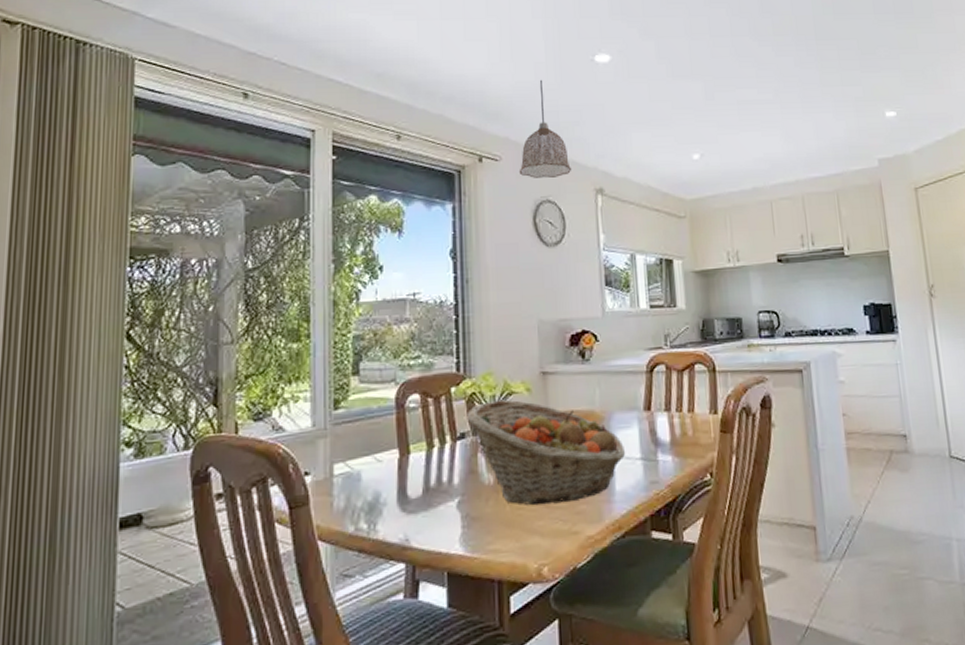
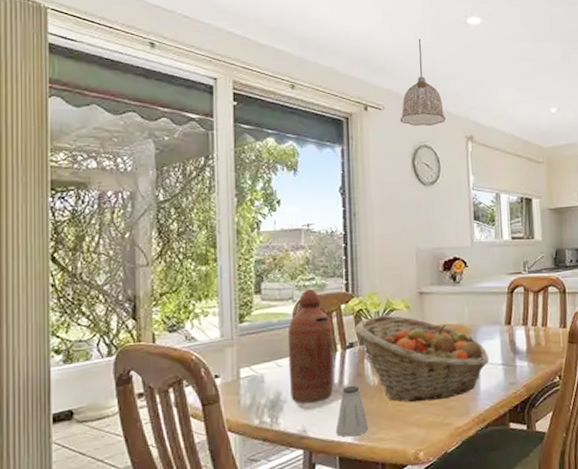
bottle: none [389,369,442,506] -> present [287,289,334,403]
saltshaker: none [443,484,482,548] -> present [335,385,368,437]

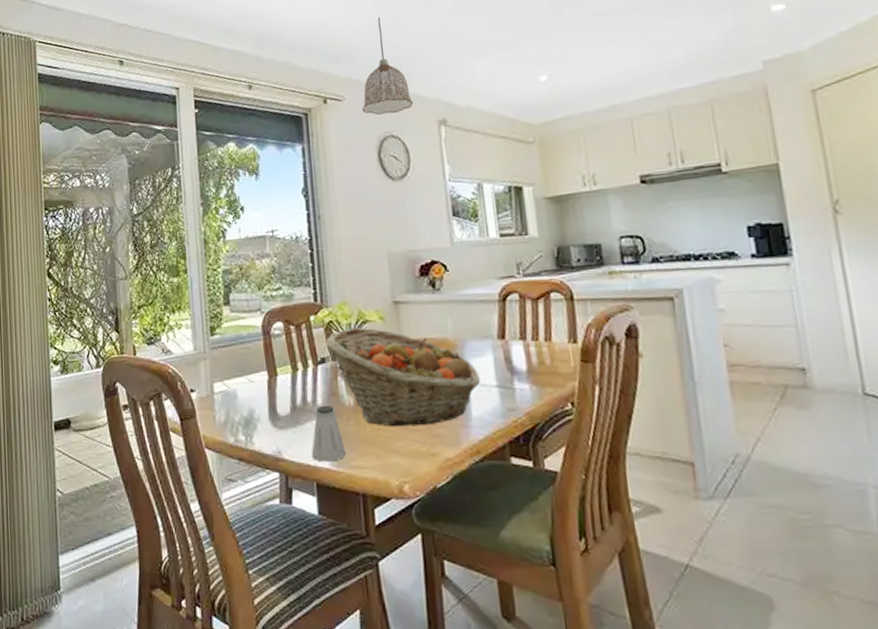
bottle: present [287,289,334,403] -> none [257,300,306,422]

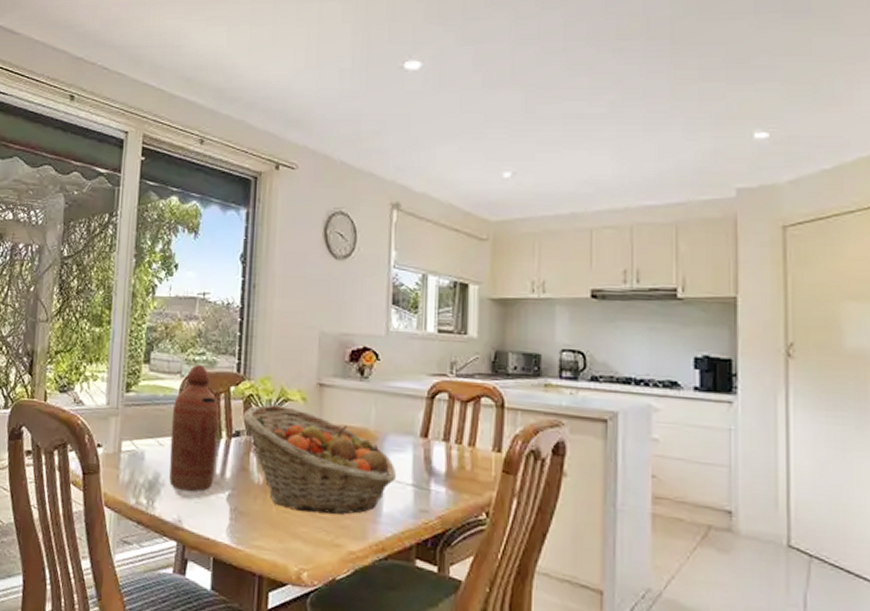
bottle: none [257,300,306,422] -> present [169,365,219,492]
saltshaker: present [311,405,346,462] -> none [212,479,248,538]
pendant lamp: present [361,16,414,115] -> none [314,87,369,189]

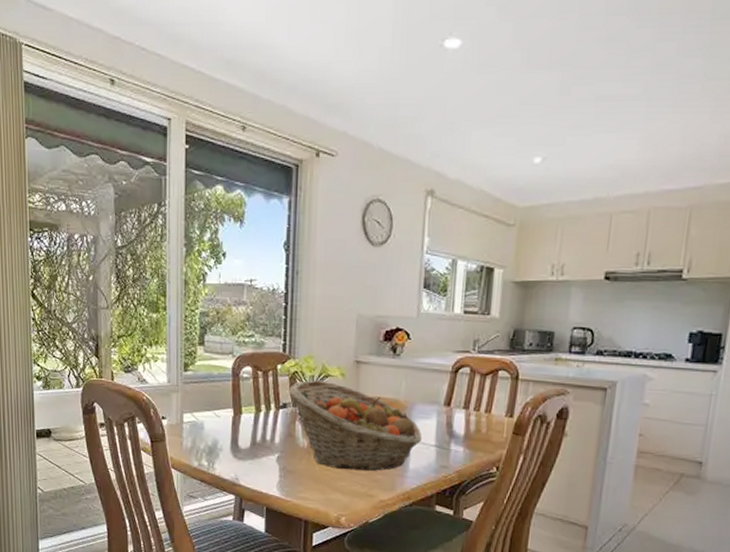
bottle: present [169,365,219,492] -> none [225,346,268,455]

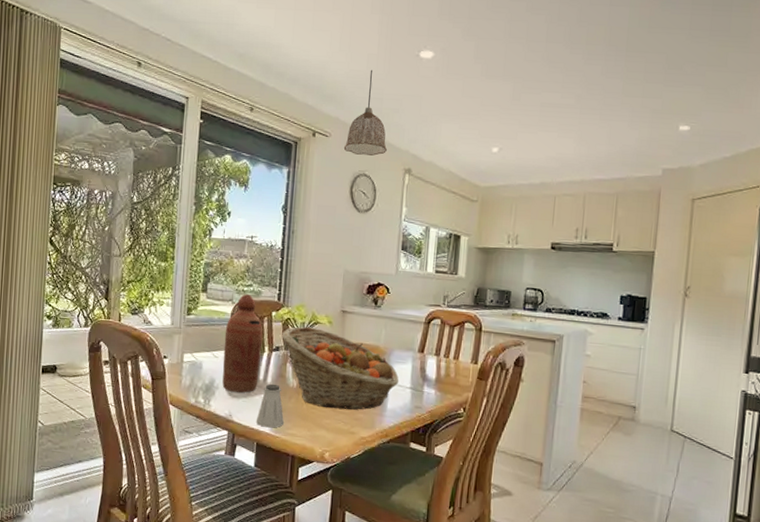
bottle: none [225,346,268,455] -> present [222,294,263,393]
saltshaker: none [264,444,295,492] -> present [256,384,284,428]
pendant lamp: none [353,68,406,176] -> present [343,69,388,156]

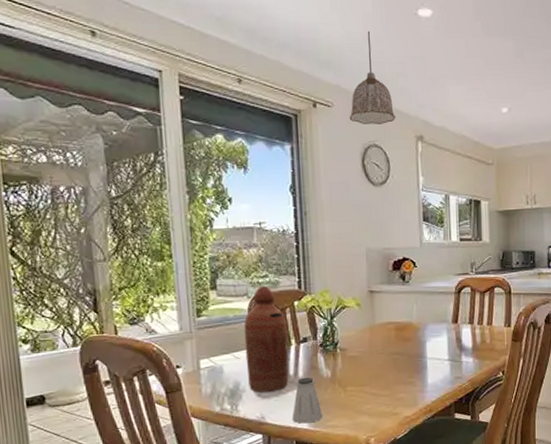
fruit basket: present [282,326,399,410] -> none [308,312,436,394]

